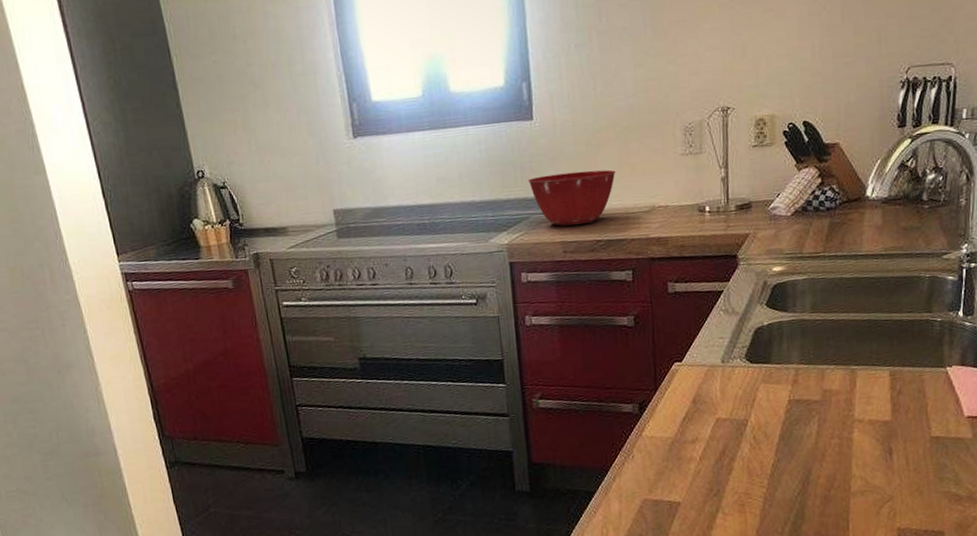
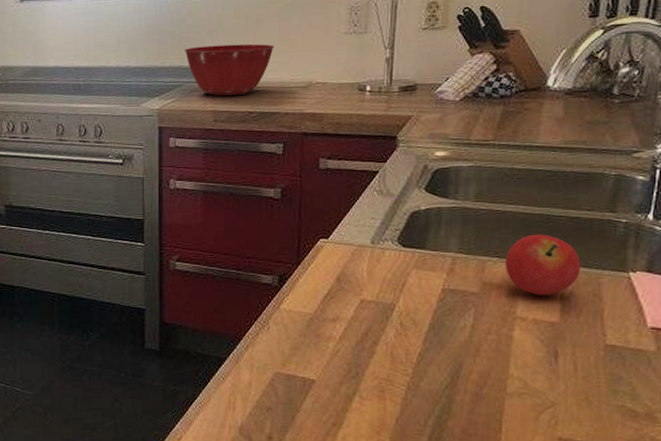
fruit: none [841,338,906,397] -> present [505,234,581,295]

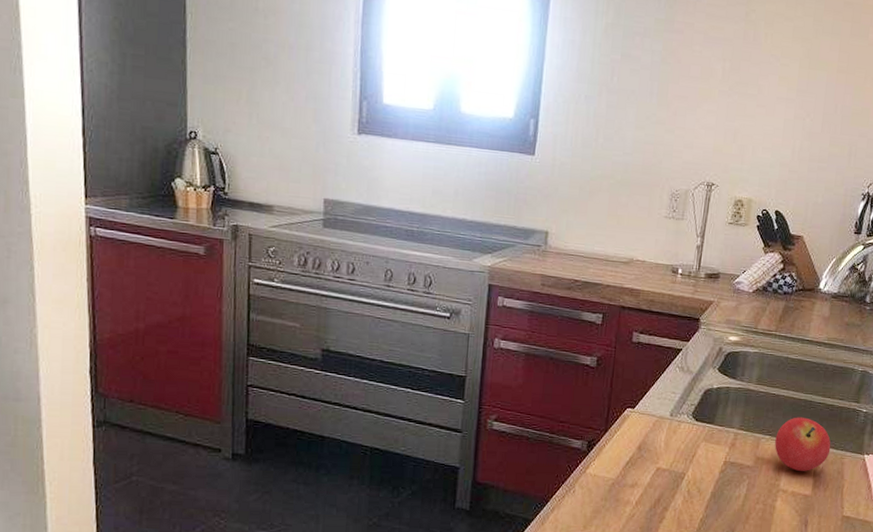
mixing bowl: present [185,43,275,96] -> none [520,209,603,263]

